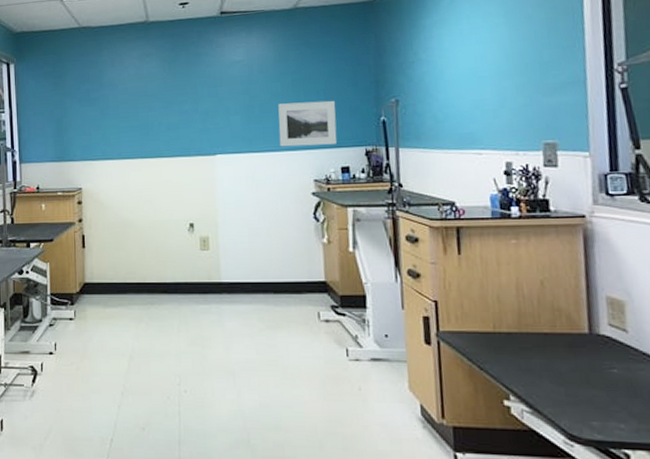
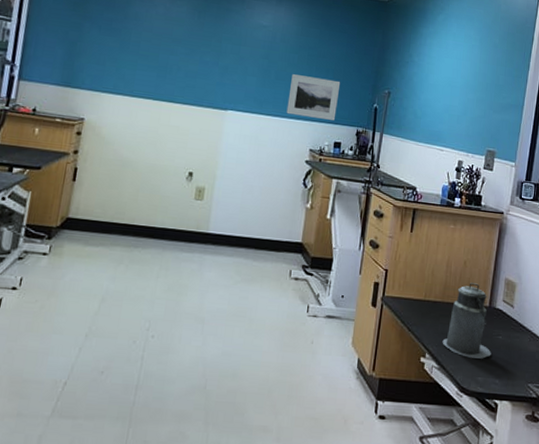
canister: none [529,306,606,399] -> present [442,282,491,359]

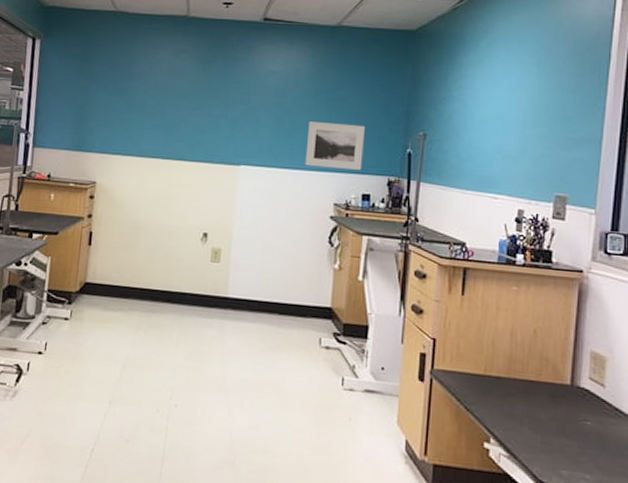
canister: present [442,282,491,359] -> none [511,355,578,448]

